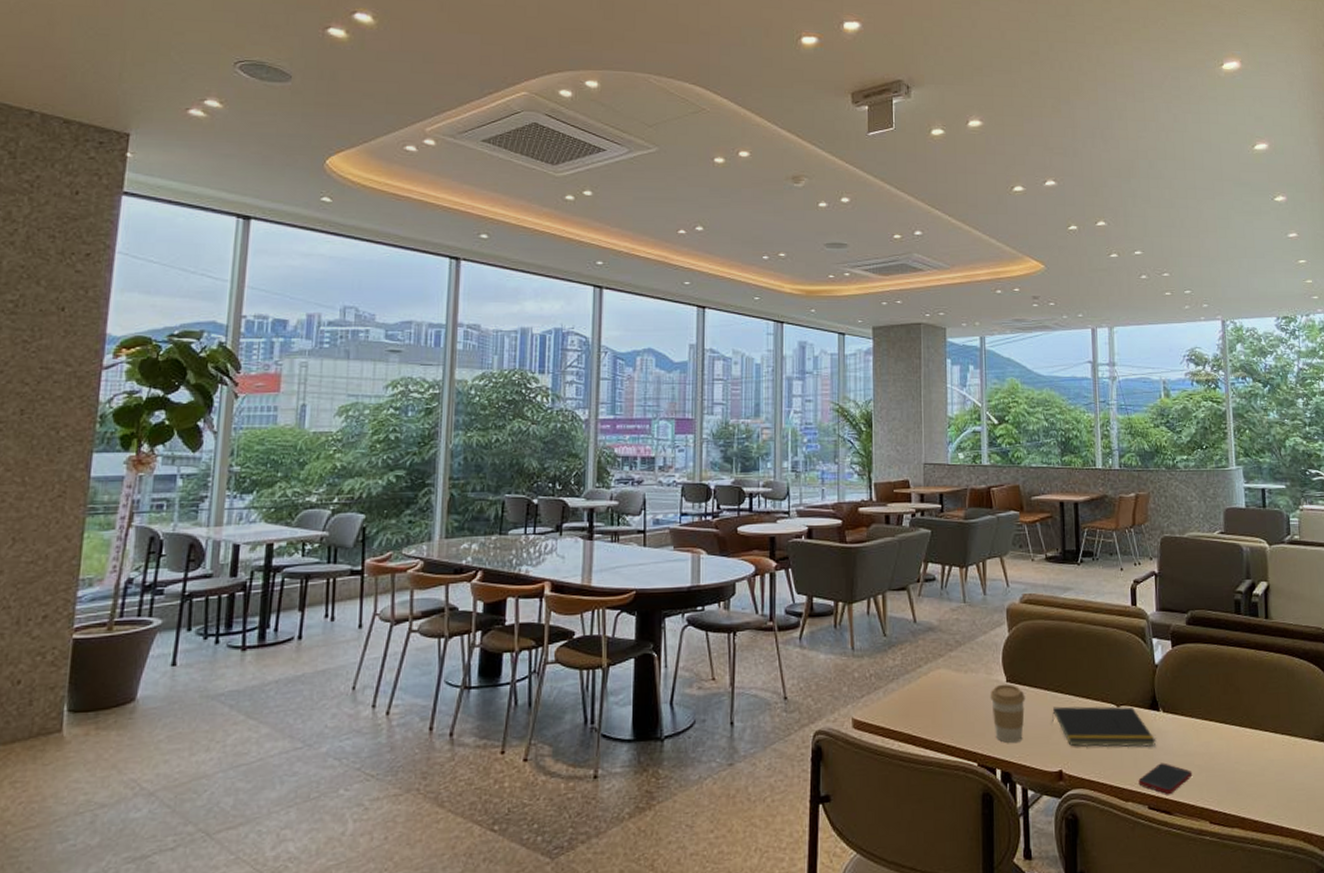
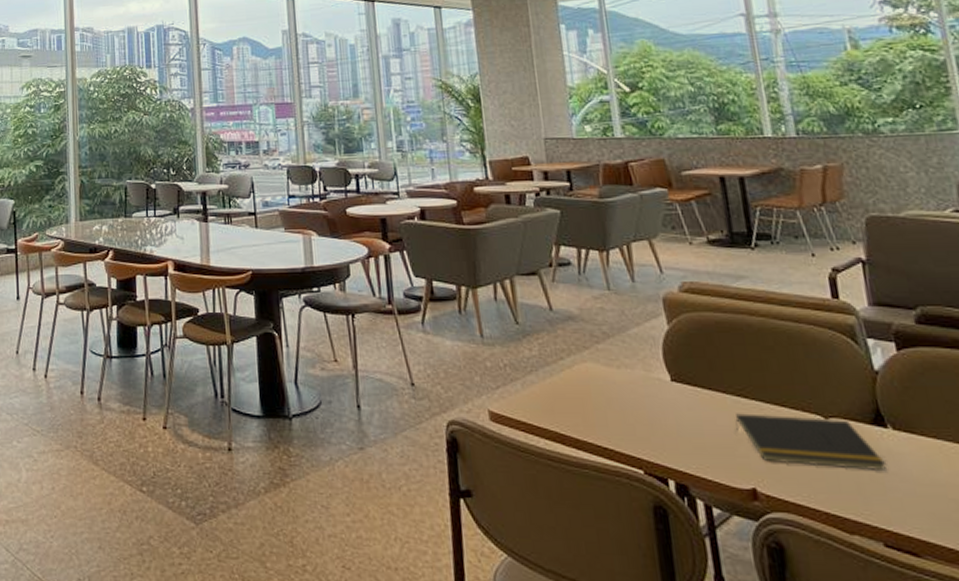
coffee cup: present [990,683,1025,744] -> none [651,383,700,452]
cell phone: present [1138,762,1193,794] -> none [865,491,947,531]

